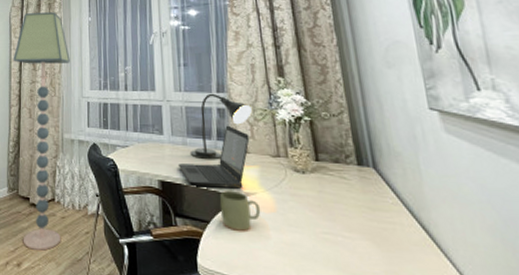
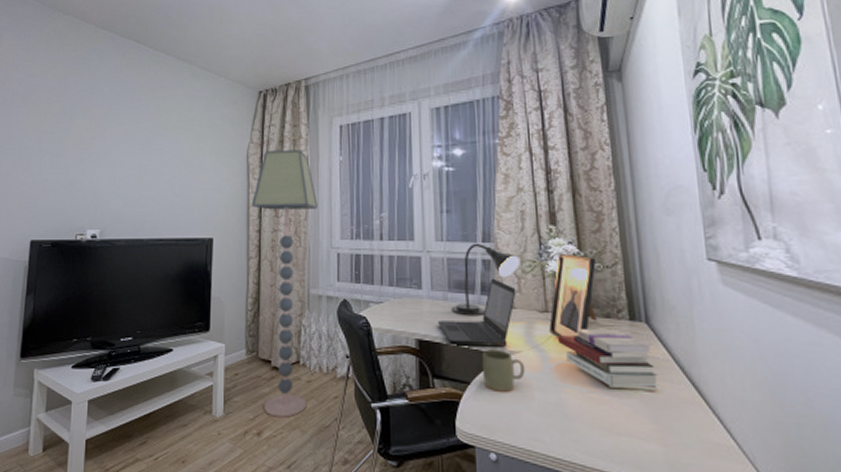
picture frame: none [281,102,326,182] -> present [548,253,596,339]
books: none [289,172,390,233] -> present [557,328,659,391]

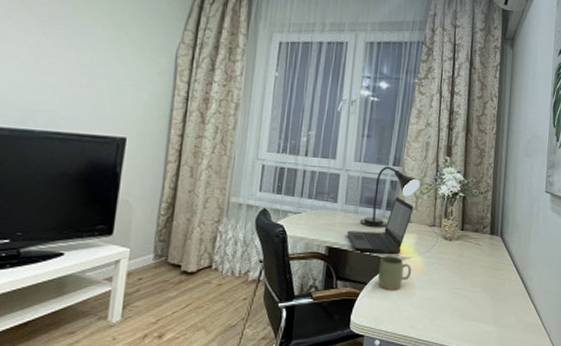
floor lamp: present [251,149,318,418] -> none [167,54,248,319]
picture frame: present [548,253,596,339] -> none [433,179,475,248]
books: present [557,328,659,391] -> none [438,240,502,287]

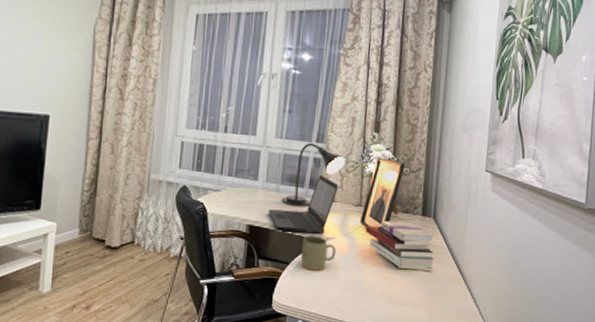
picture frame: none [433,179,475,248] -> present [359,157,405,228]
books: none [438,240,502,287] -> present [365,221,434,271]

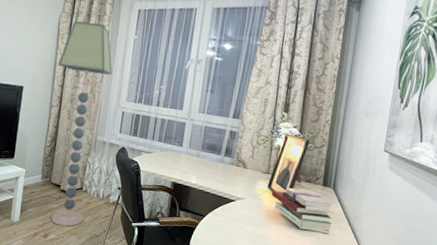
floor lamp: none [94,30,166,293] -> present [51,21,112,227]
laptop computer: present [268,174,339,234] -> none [189,145,250,194]
desk lamp: present [281,142,346,207] -> none [200,118,258,171]
mug: present [300,235,337,271] -> none [214,194,246,225]

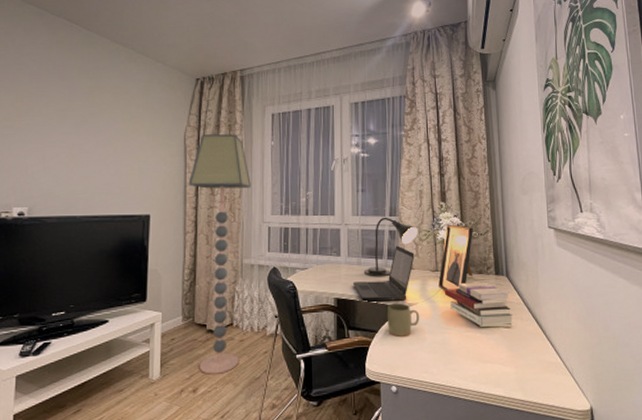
laptop computer: none [189,145,250,194] -> present [352,245,415,302]
desk lamp: none [200,118,258,171] -> present [363,217,419,277]
mug: none [214,194,246,225] -> present [386,303,420,337]

